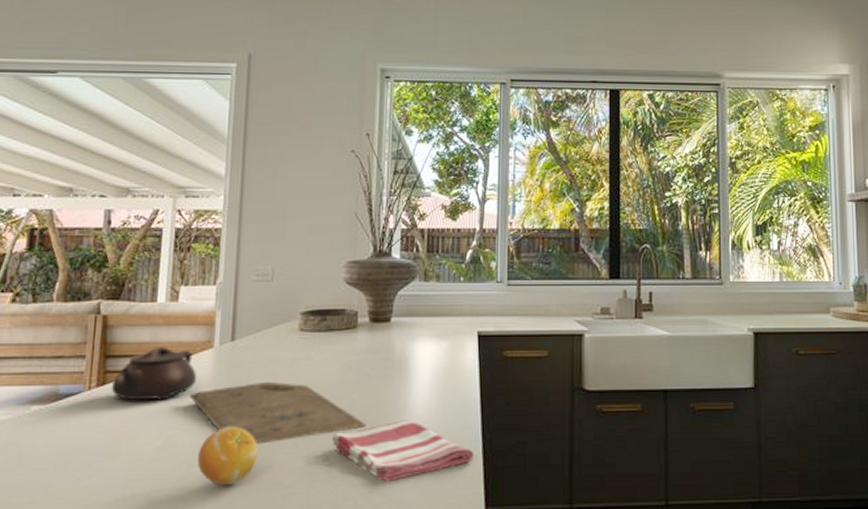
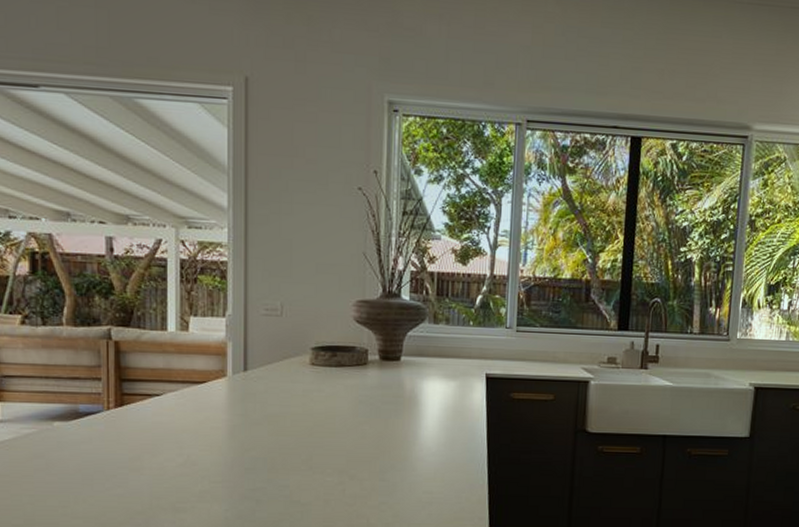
teapot: present [111,347,198,401] -> none [129,373,213,423]
cutting board: present [189,381,365,444] -> none [206,410,377,466]
fruit: present [197,426,259,486] -> none [217,449,276,500]
dish towel: present [331,419,475,482] -> none [345,450,480,504]

